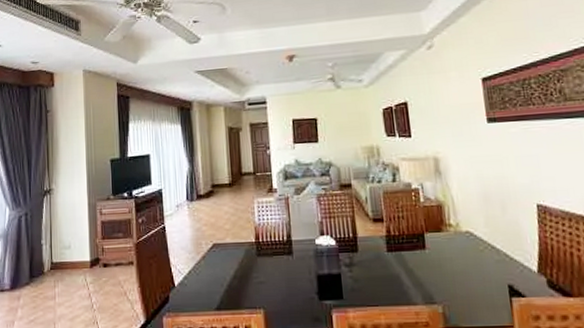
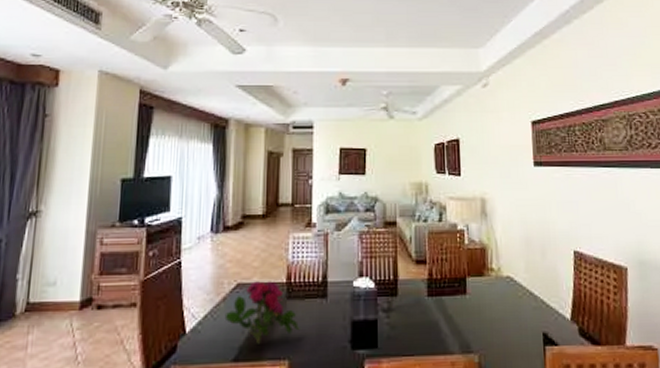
flower: none [205,241,271,295] -> present [224,281,300,344]

